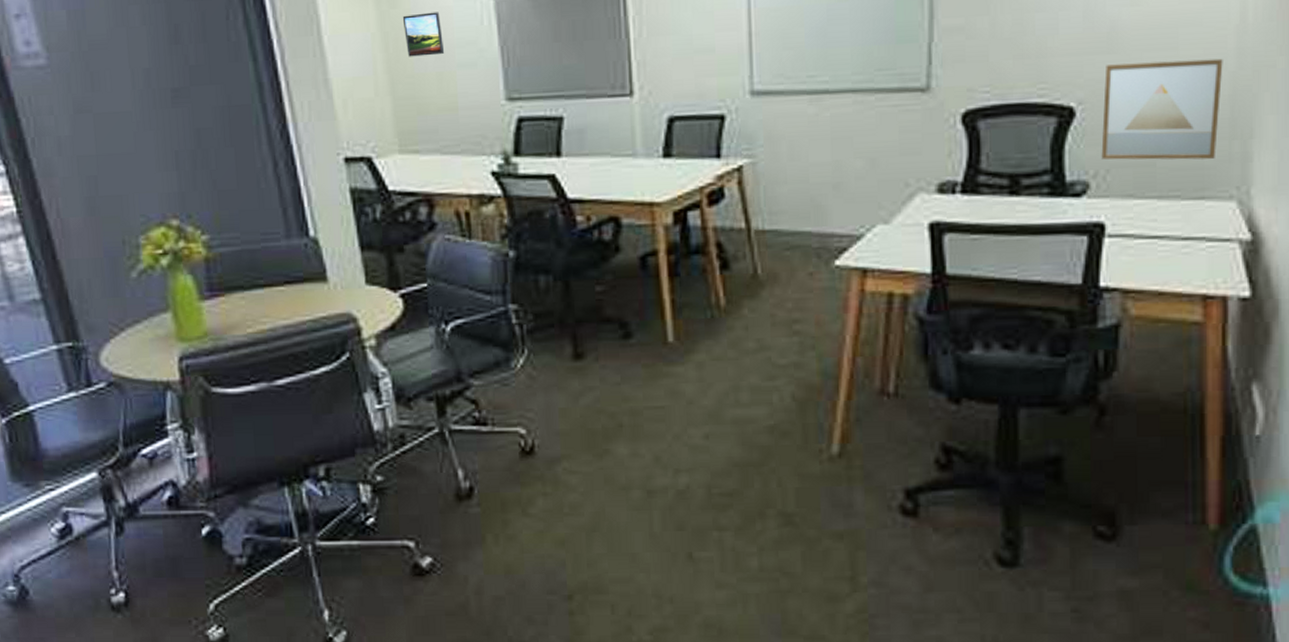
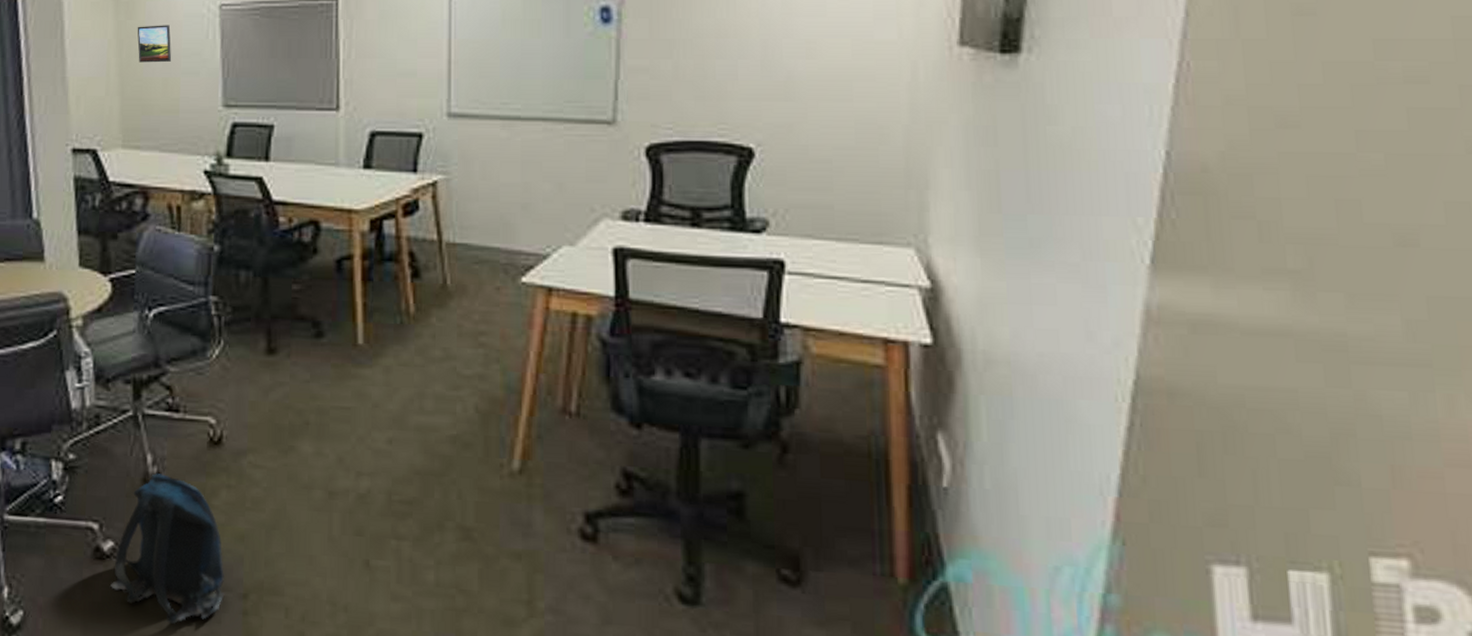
backpack: none [433,488,549,629] -> present [110,473,225,624]
wall art: present [1101,58,1223,160] -> none [780,111,897,206]

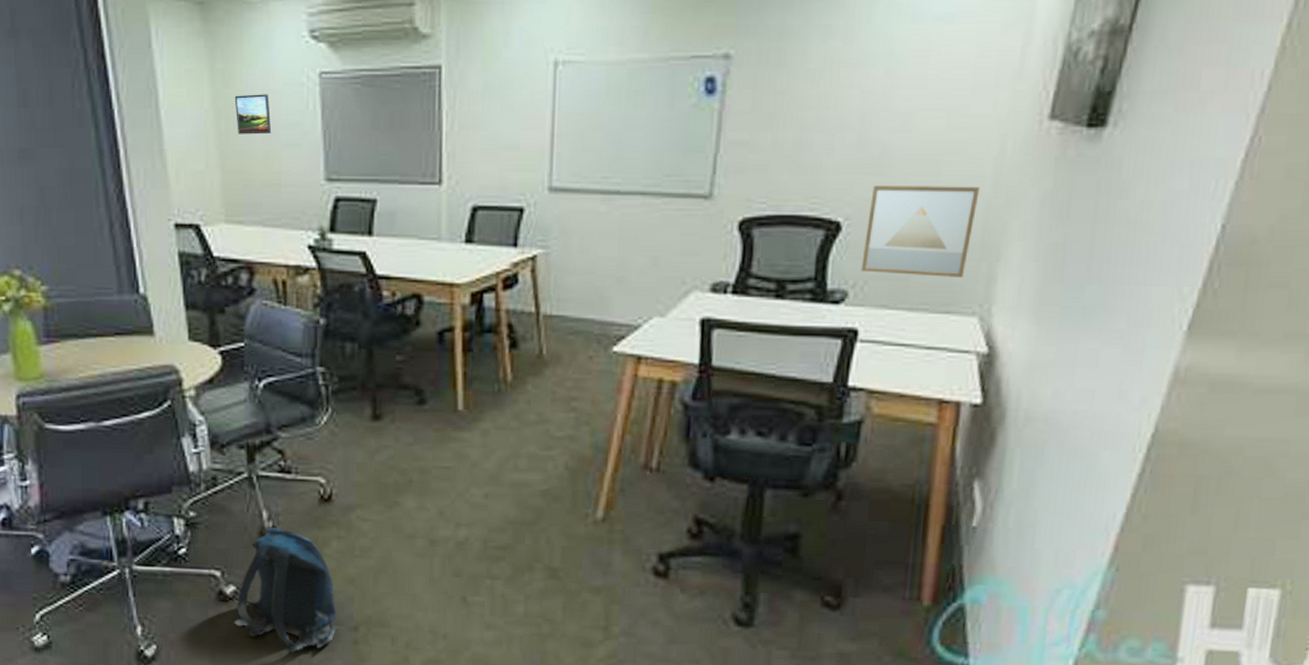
wall art: none [780,111,897,206] -> present [861,185,980,277]

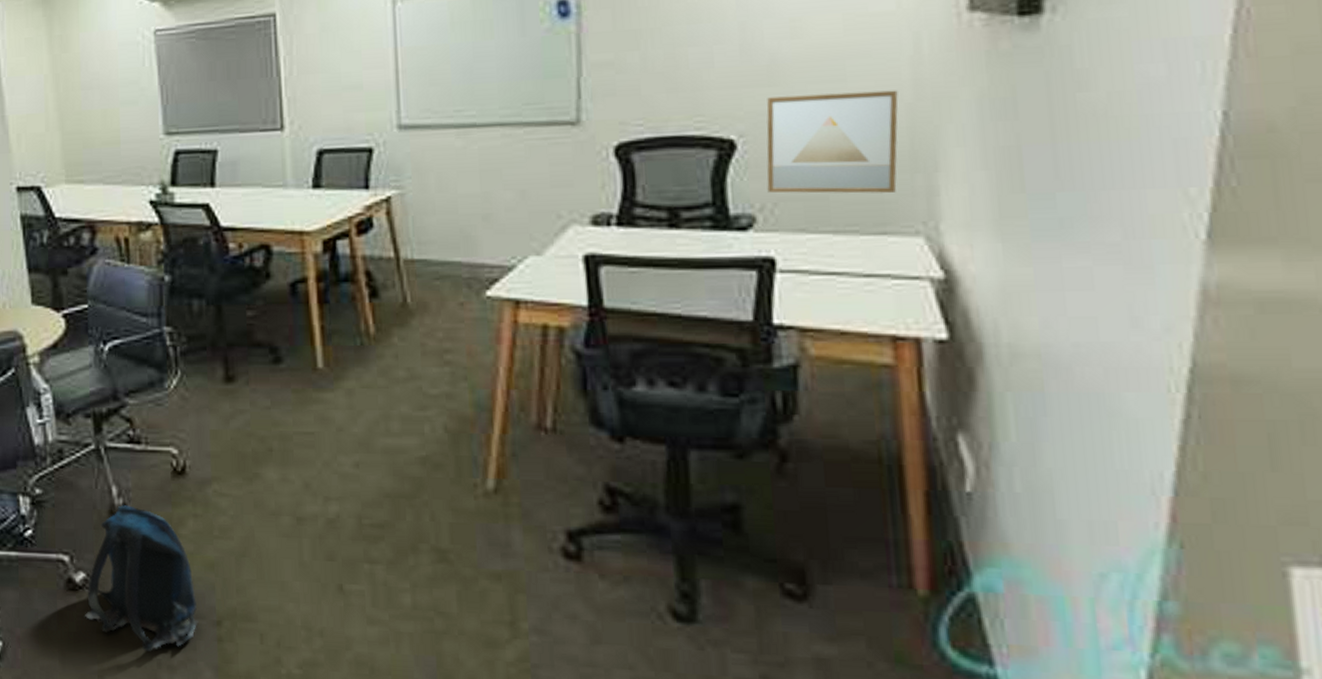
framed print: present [234,94,272,135] -> none [72,55,109,96]

